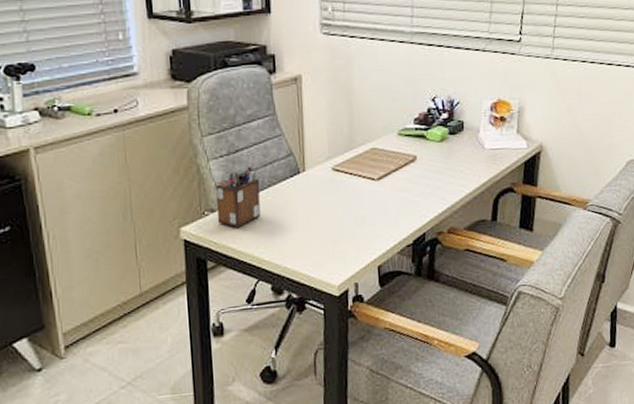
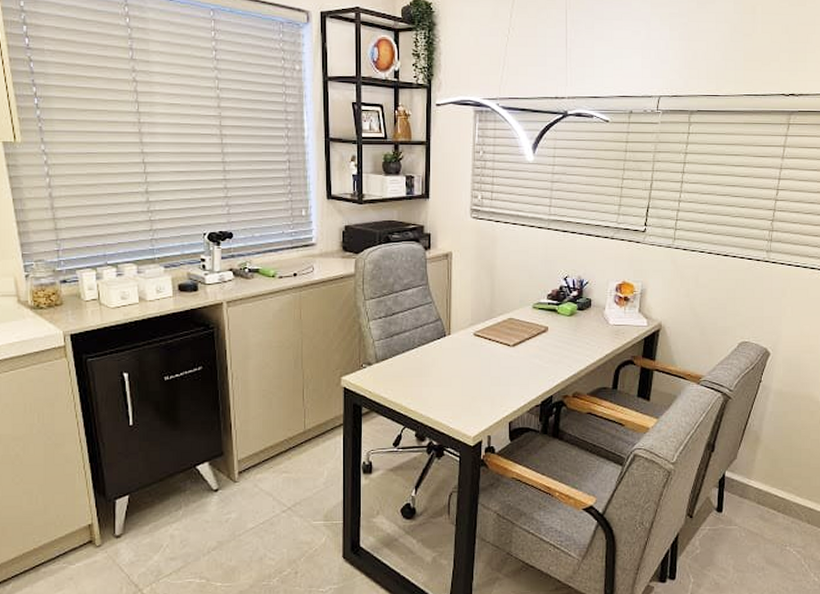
desk organizer: present [216,166,261,228] -> none [374,327,411,380]

